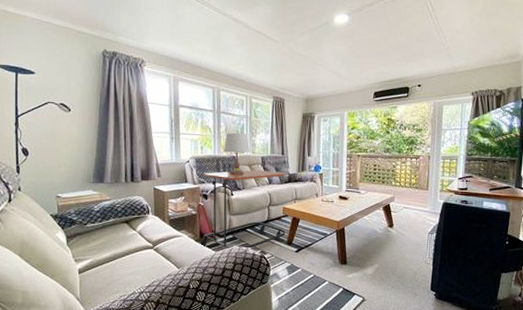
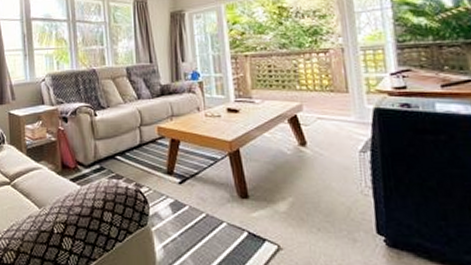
side table: present [199,170,286,250] -> none [61,83,164,184]
table lamp: present [224,133,251,175] -> none [82,42,113,92]

